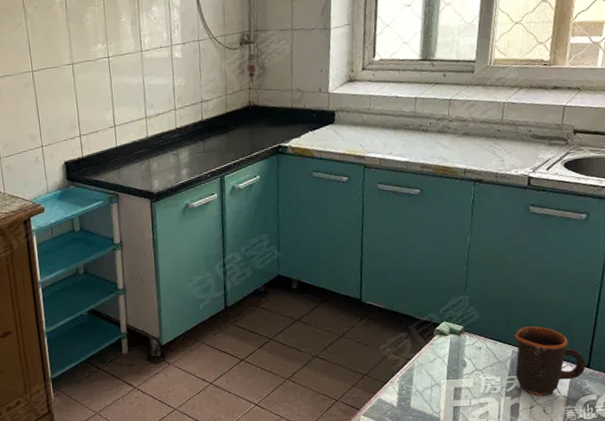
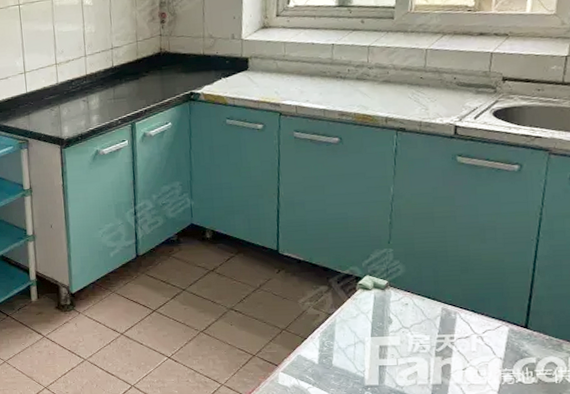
mug: present [515,326,586,396] -> none [444,282,523,357]

